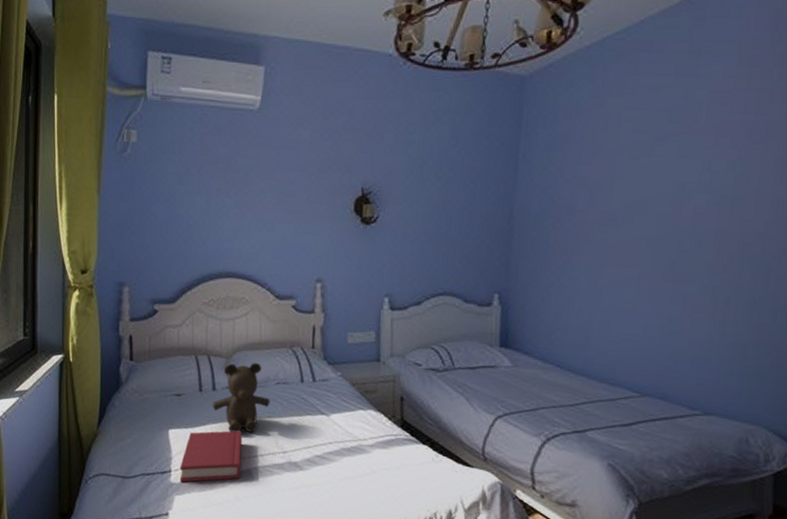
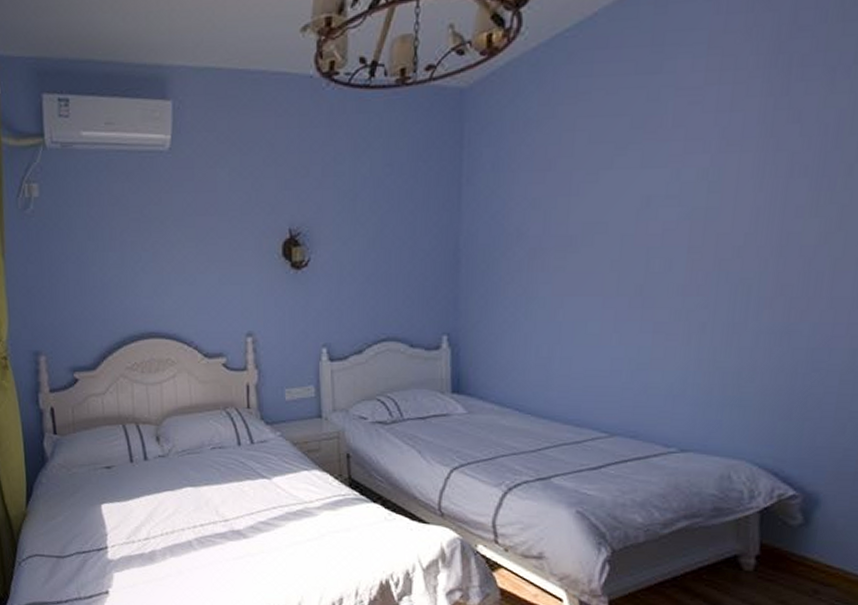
hardback book: present [179,431,243,482] -> none [116,501,181,558]
teddy bear: present [212,363,270,433] -> none [145,428,207,503]

